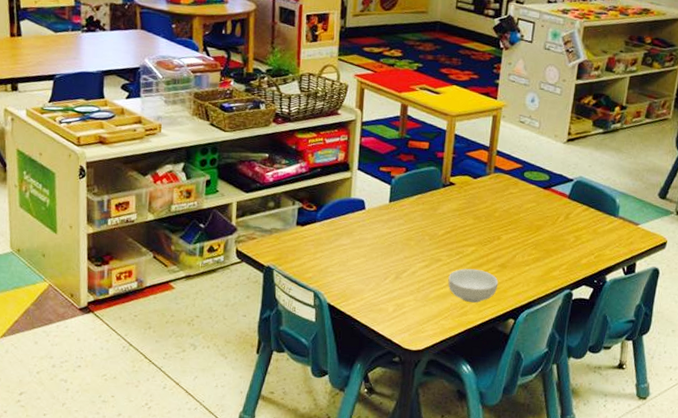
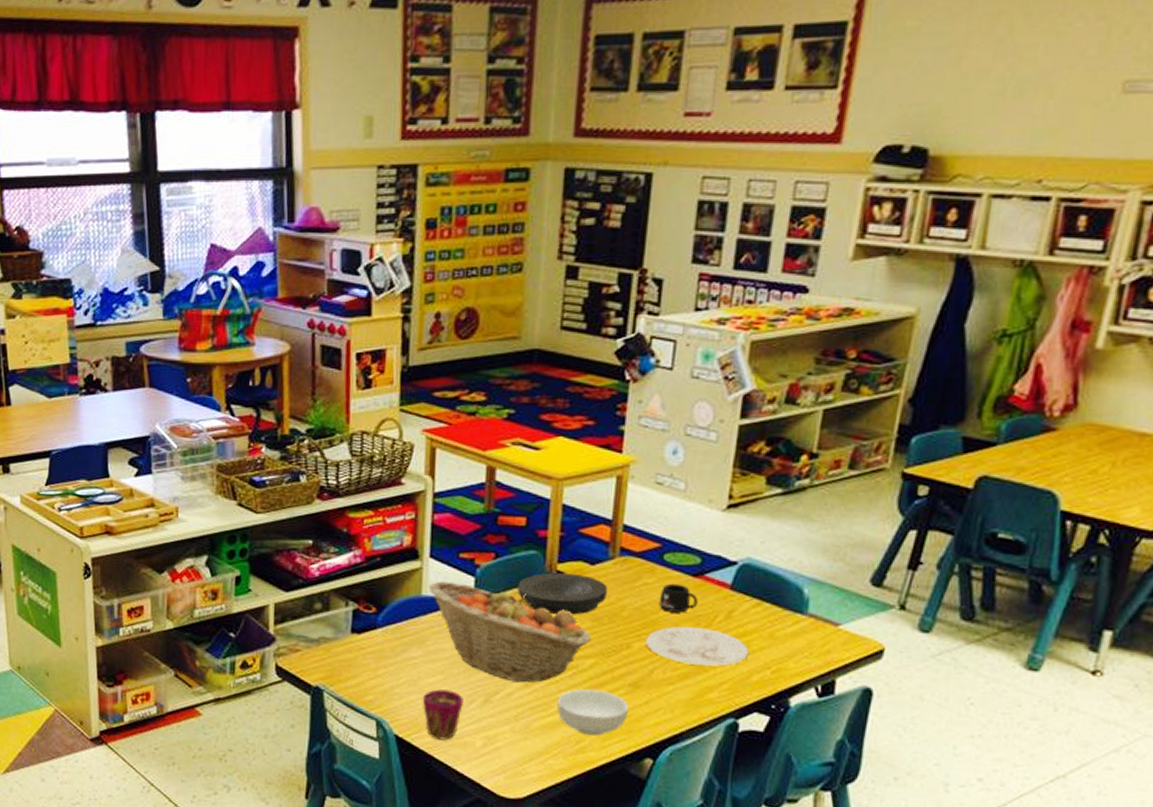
cup: none [349,268,380,307] -> present [422,688,464,740]
fruit basket: none [356,187,473,264] -> present [428,581,592,683]
plate: none [421,183,486,215] -> present [517,572,608,615]
plate: none [511,224,580,253] -> present [646,626,750,667]
mug: none [520,193,547,215] -> present [658,583,698,613]

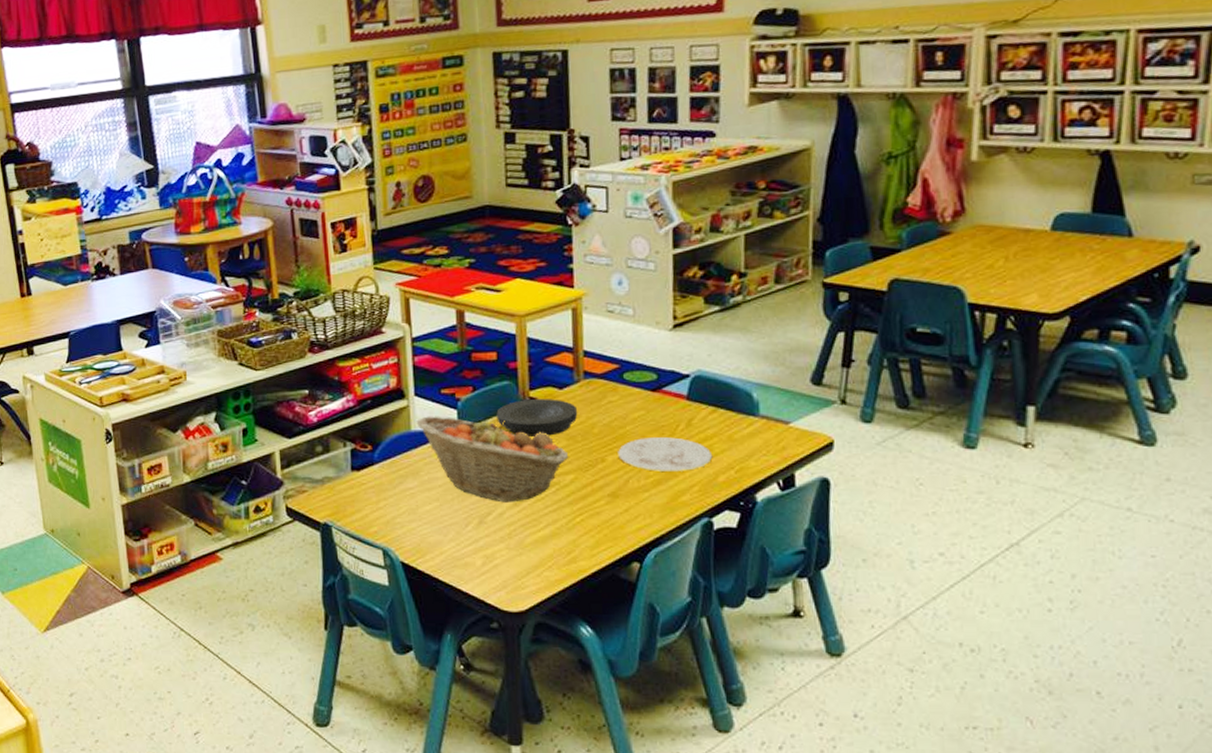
cup: present [422,688,464,740] -> none [422,514,460,563]
cereal bowl: present [557,688,629,736] -> none [545,502,612,546]
mug: present [658,583,698,613] -> none [624,399,660,426]

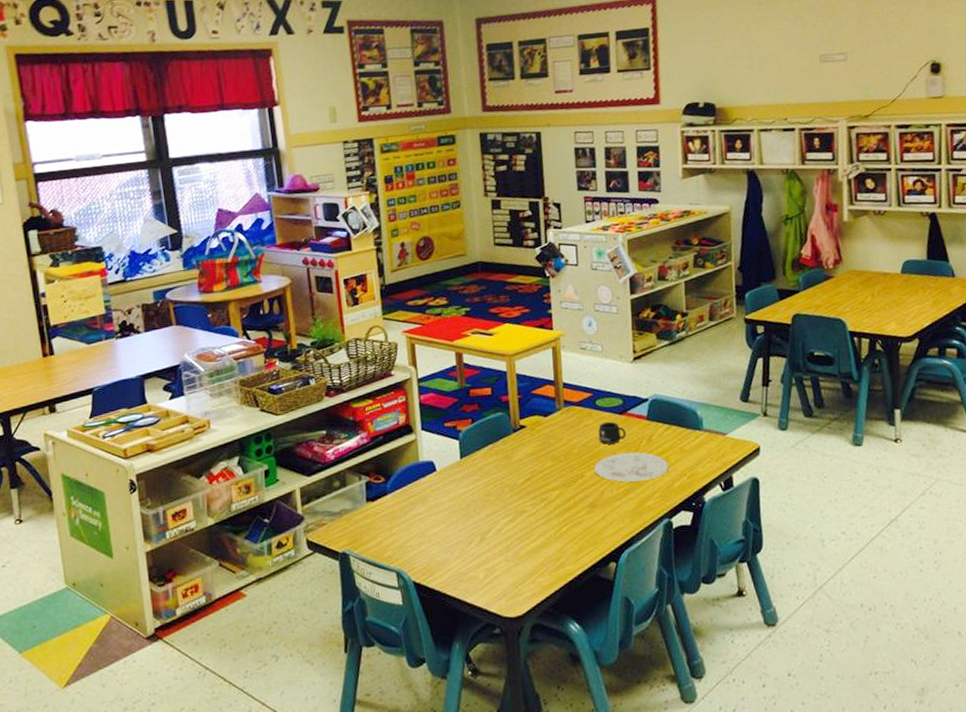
fruit basket: present [416,416,569,503] -> none [423,446,555,520]
plate: present [496,399,578,436] -> none [492,425,561,460]
mug: none [624,399,660,426] -> present [598,421,626,445]

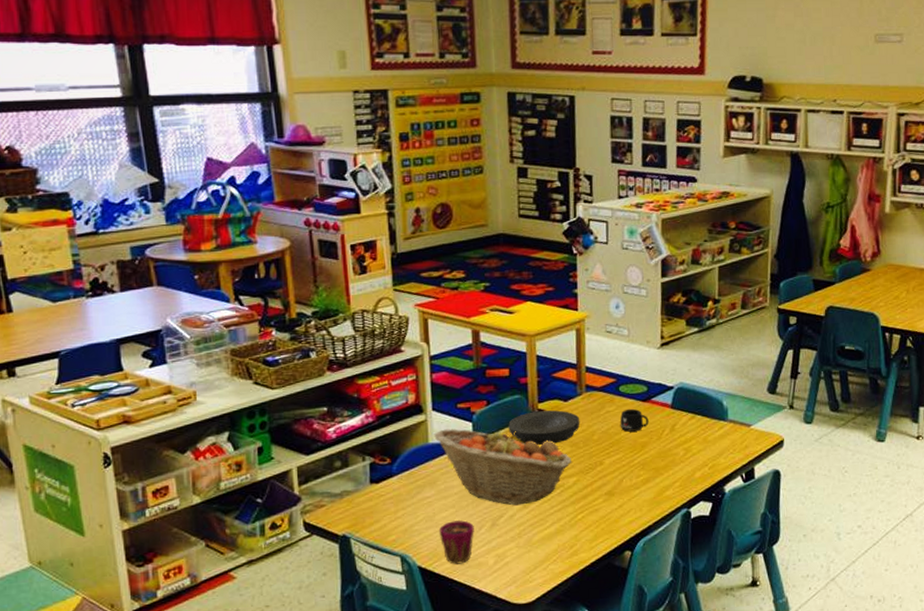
fruit basket: none [423,446,555,520] -> present [434,428,572,506]
cup: none [431,534,465,579] -> present [438,519,474,565]
plate: none [492,425,561,460] -> present [508,410,580,445]
plate: present [594,452,670,482] -> none [614,441,691,471]

